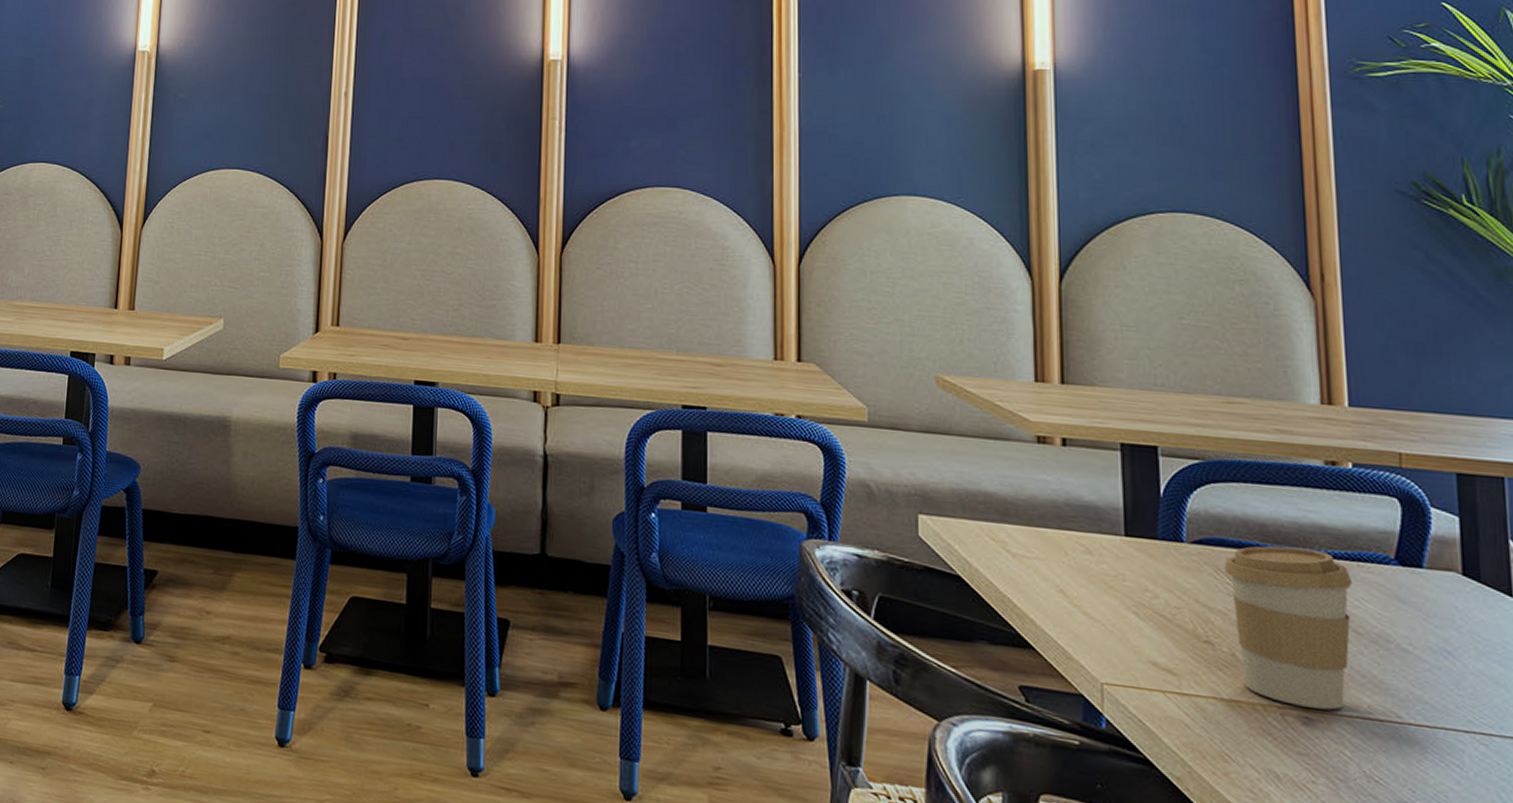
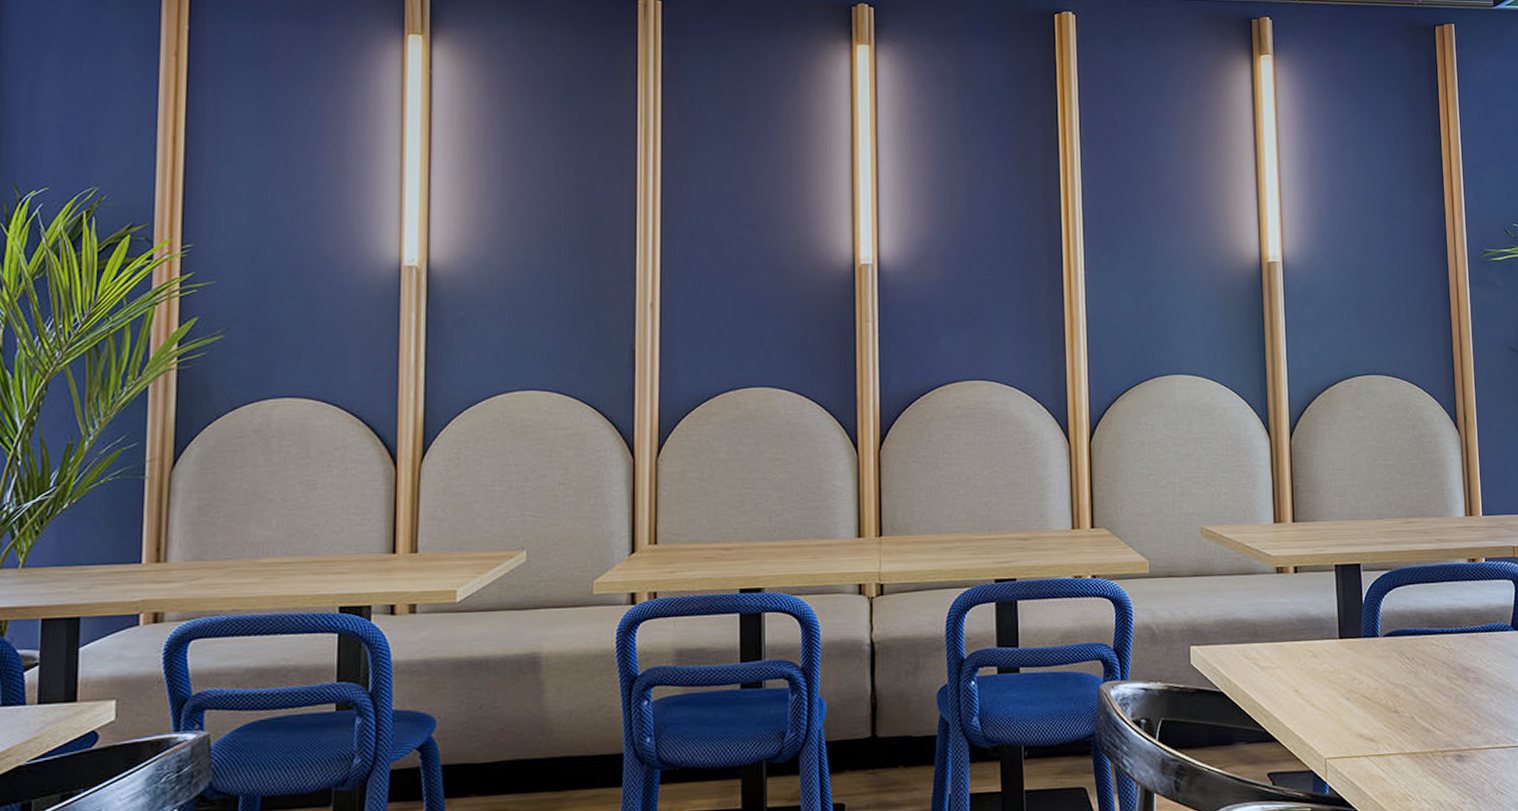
coffee cup: present [1224,545,1353,710] -> none [1405,628,1486,748]

